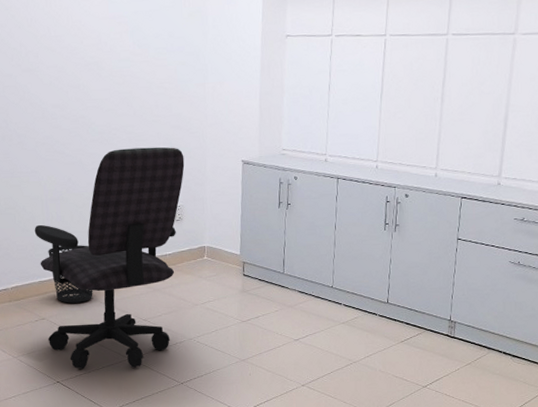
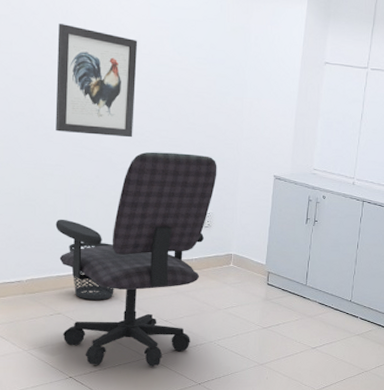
wall art: none [24,32,101,139] -> present [55,24,138,138]

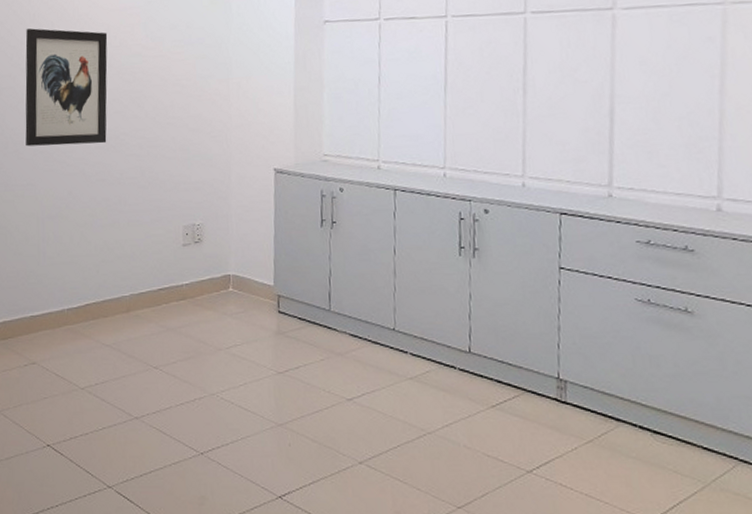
office chair: present [55,151,217,367] -> none [27,153,205,430]
wastebasket: present [69,242,114,300] -> none [42,272,94,344]

